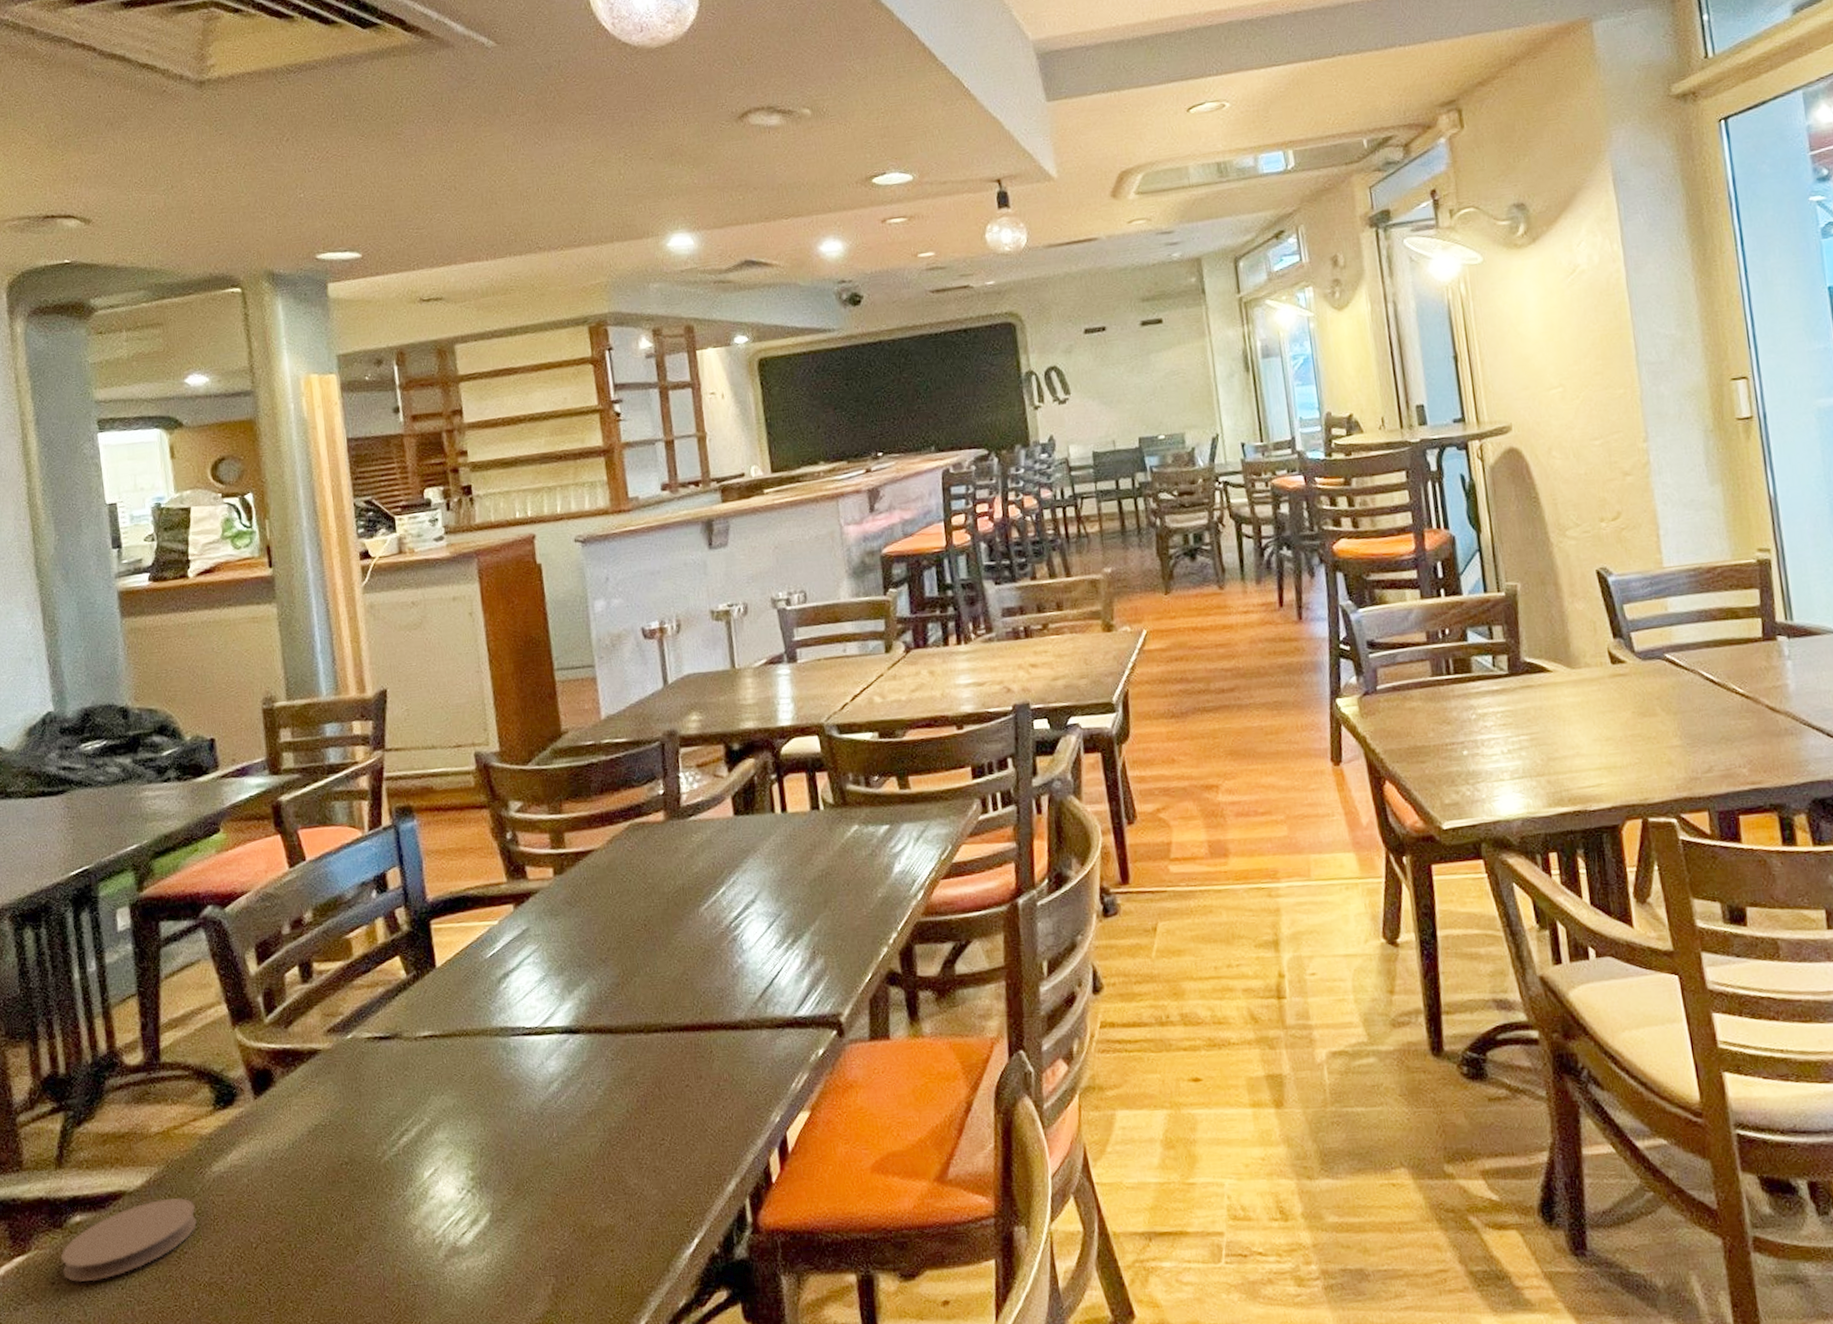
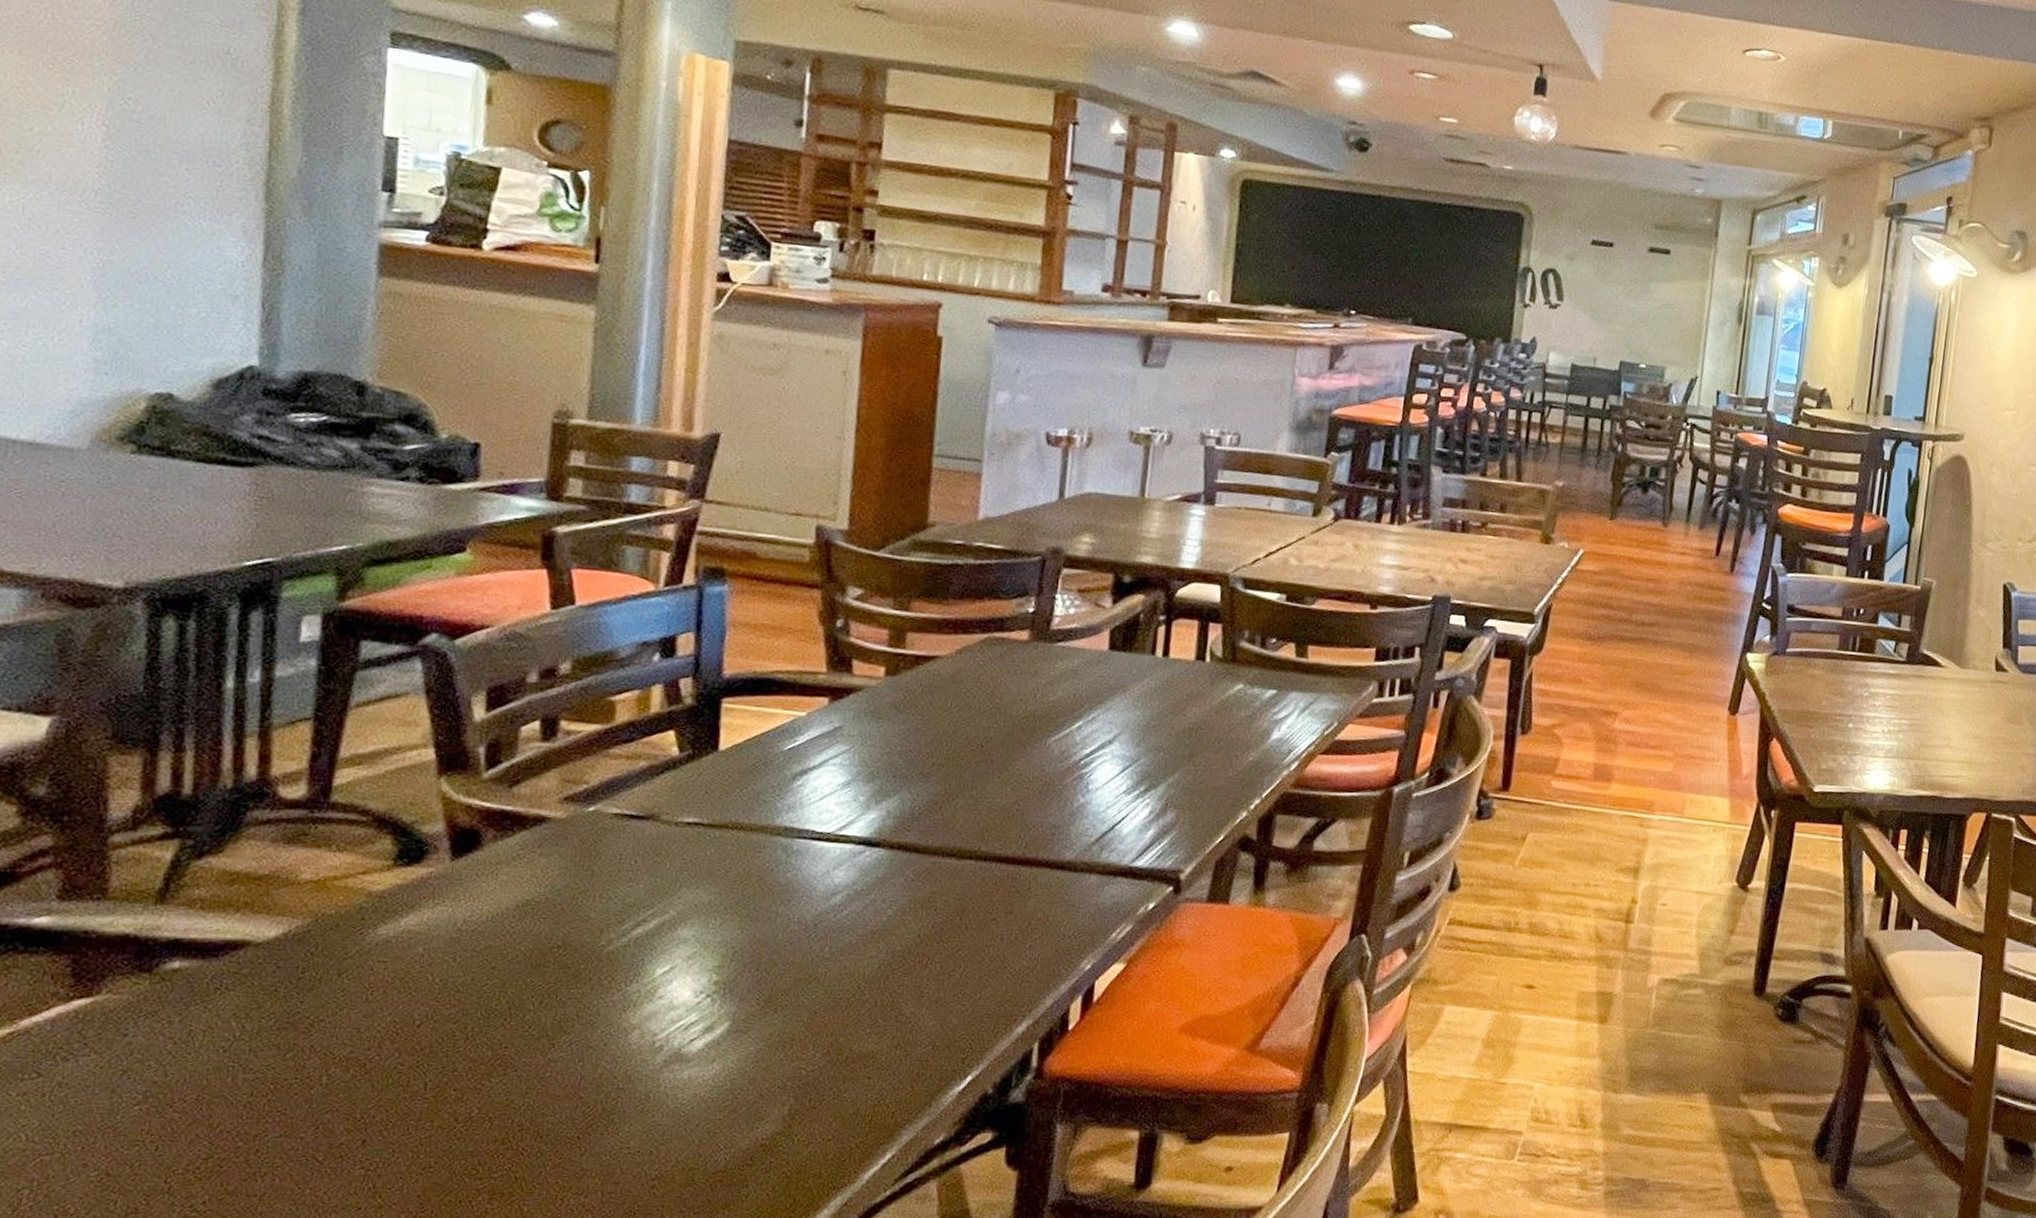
coaster: present [61,1198,198,1282] -> none [142,956,346,1039]

